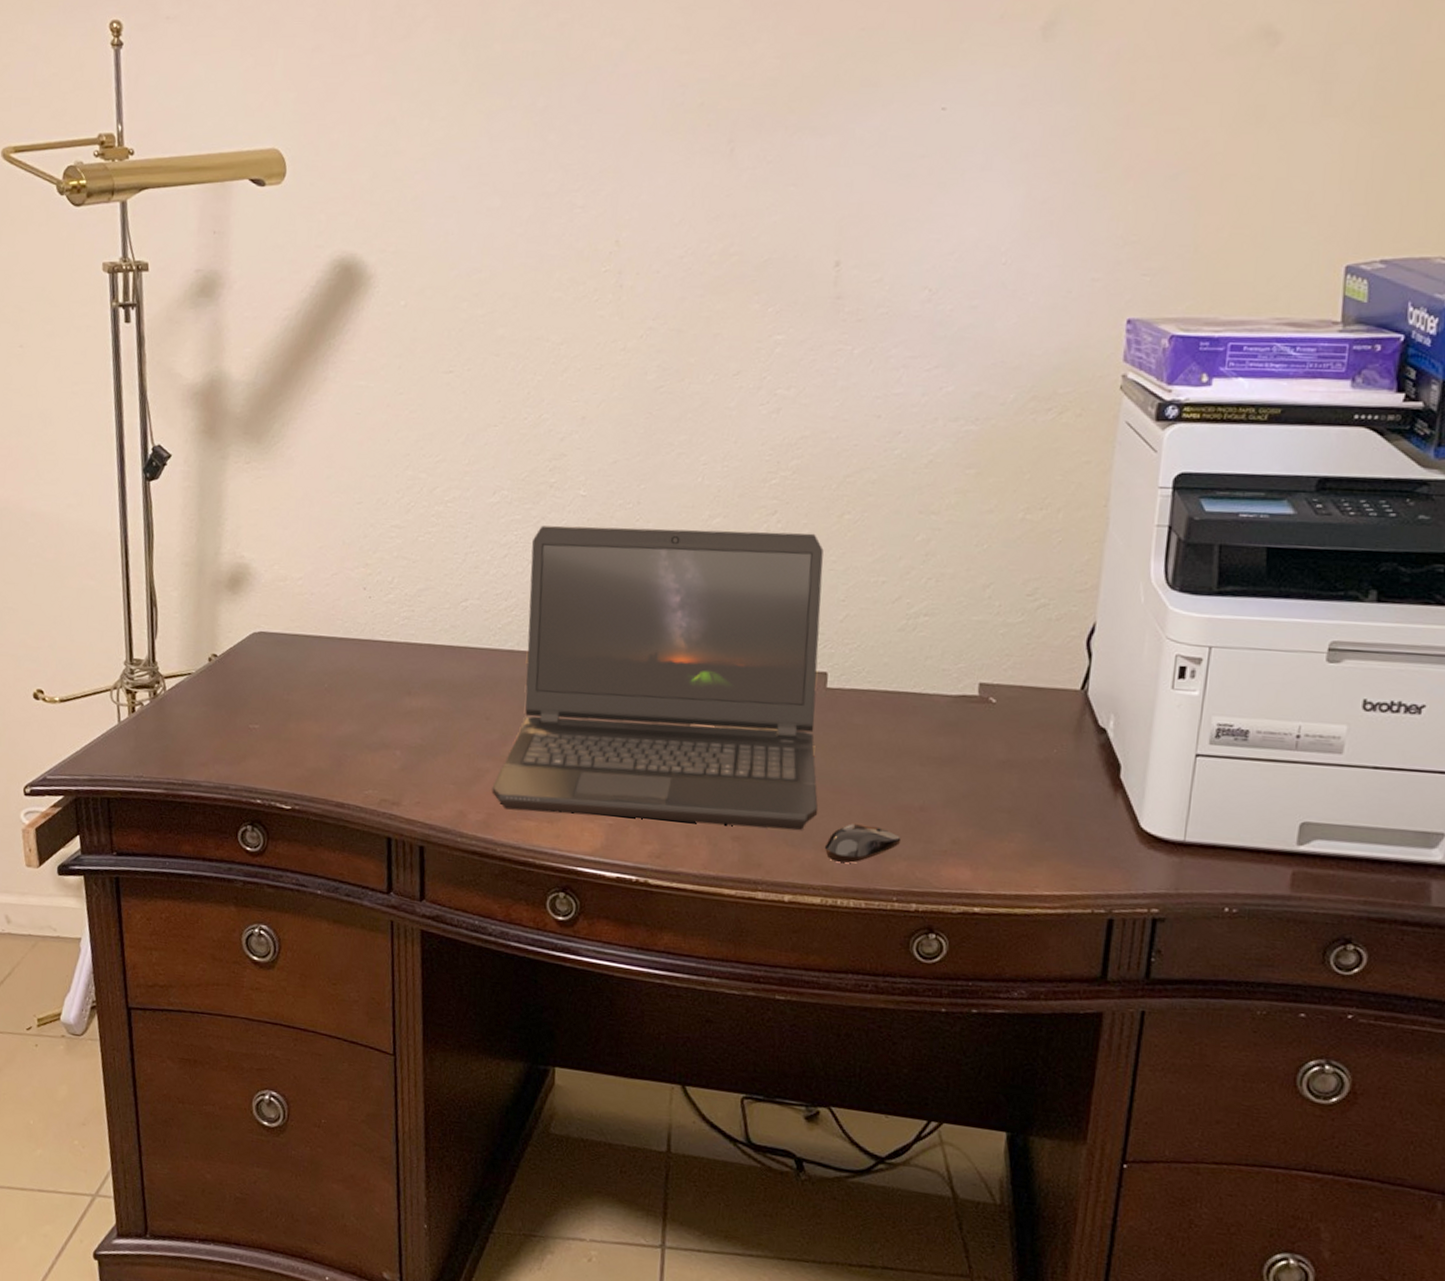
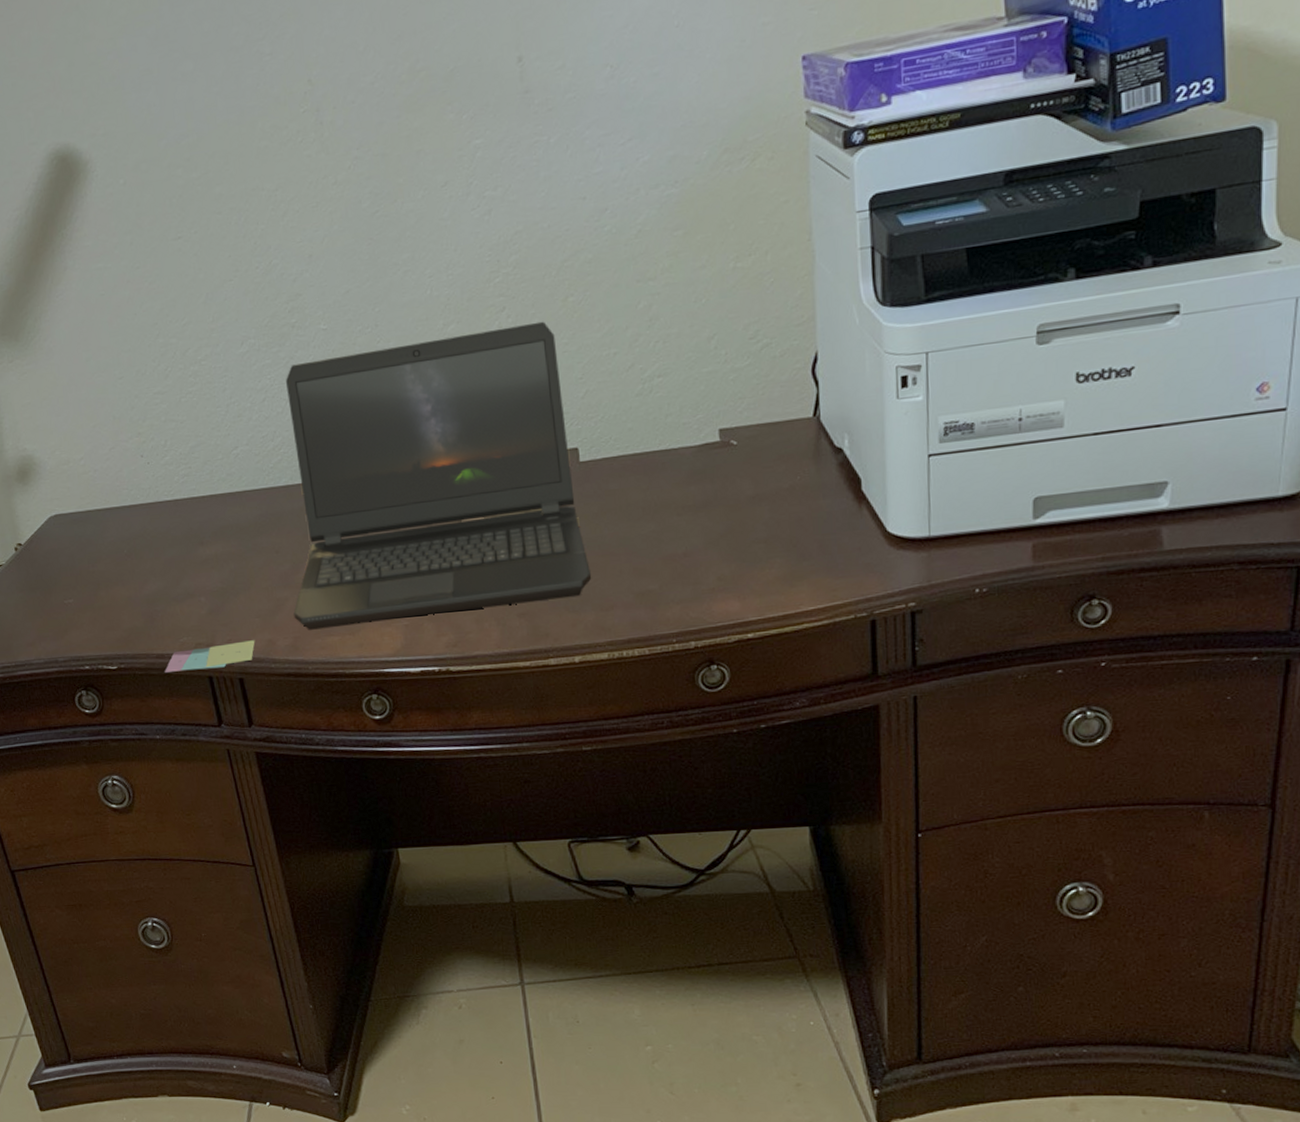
sticky notes: none [341,803,445,831] -> present [165,640,255,673]
computer mouse: present [824,823,902,864] -> none [602,578,672,619]

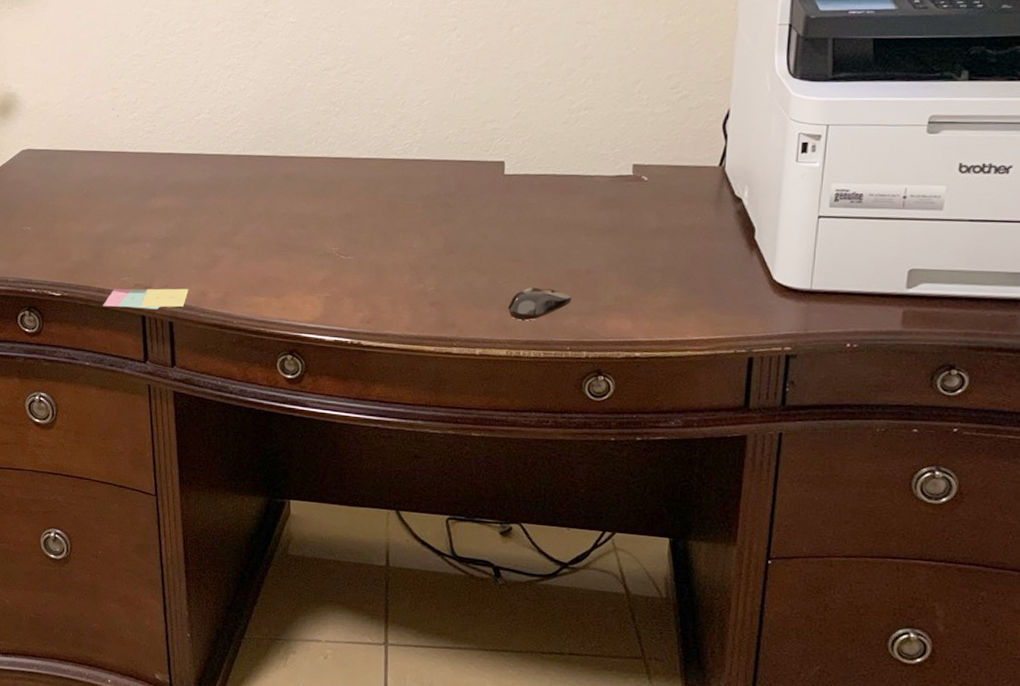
laptop computer: present [285,321,592,630] -> none [227,45,501,295]
computer mouse: none [602,578,672,619] -> present [507,286,572,321]

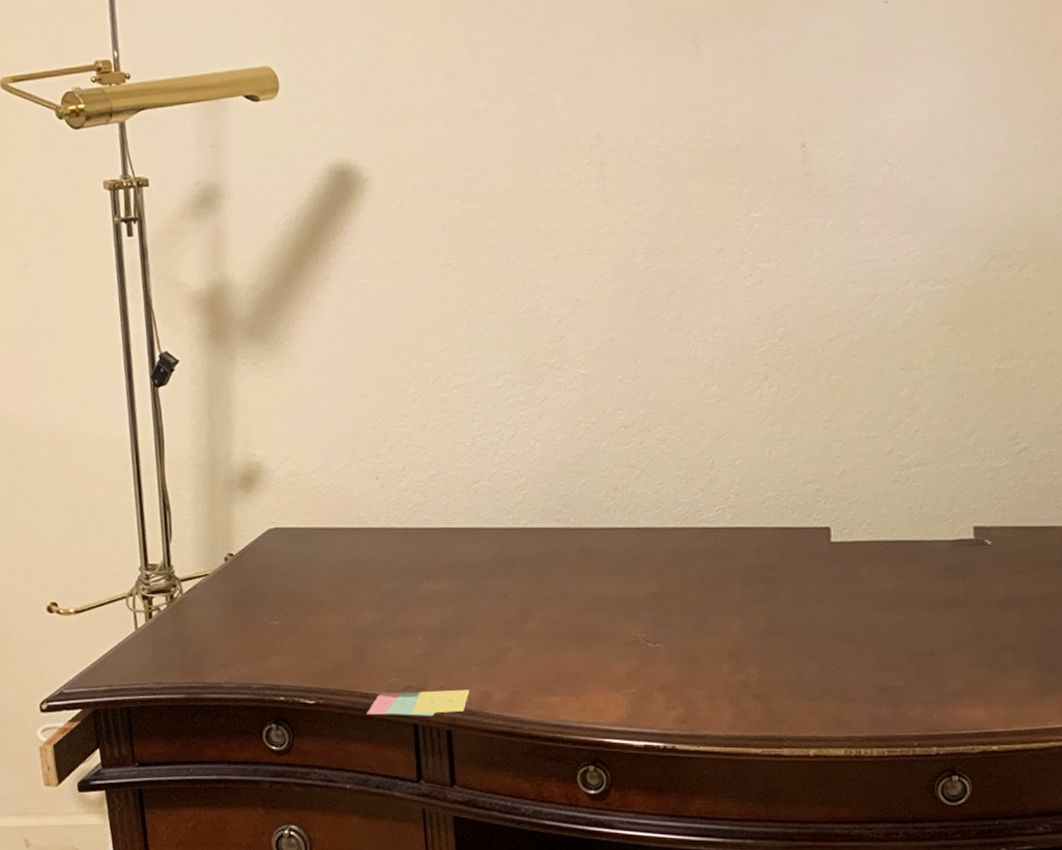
computer mouse: present [507,286,572,321] -> none [843,672,916,713]

